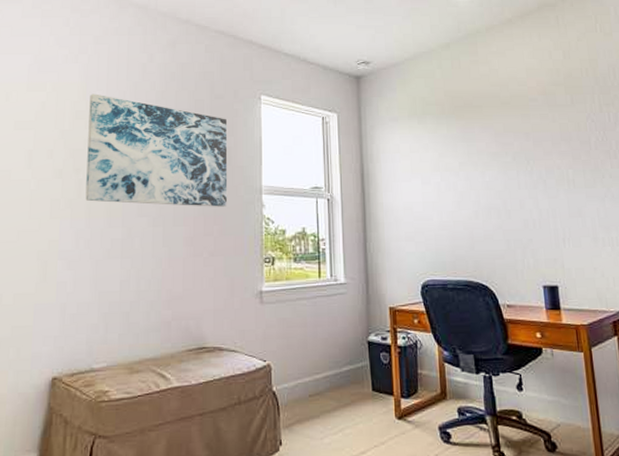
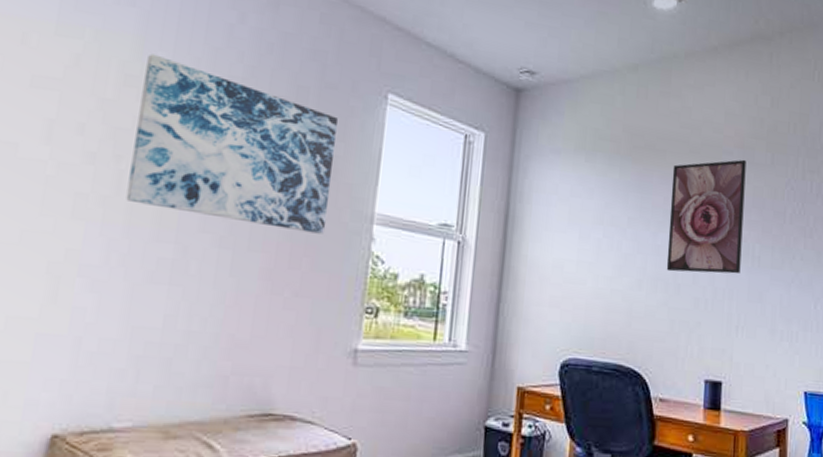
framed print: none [489,103,559,201] -> present [666,159,746,274]

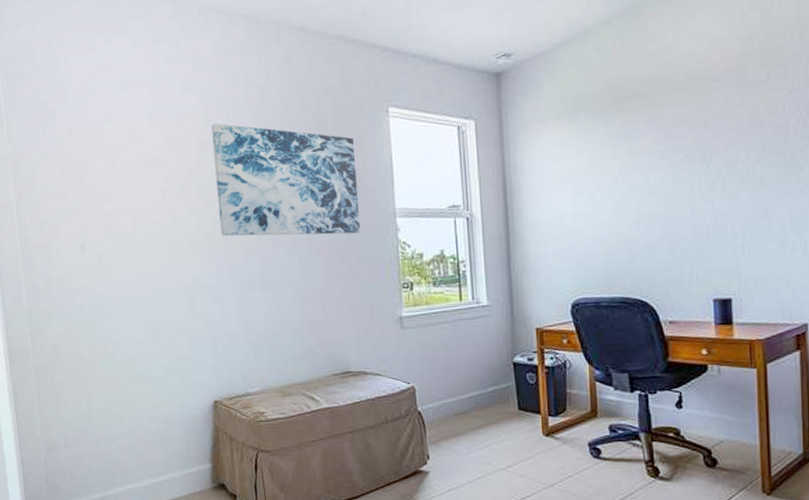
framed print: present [666,159,746,274] -> none [658,82,742,207]

